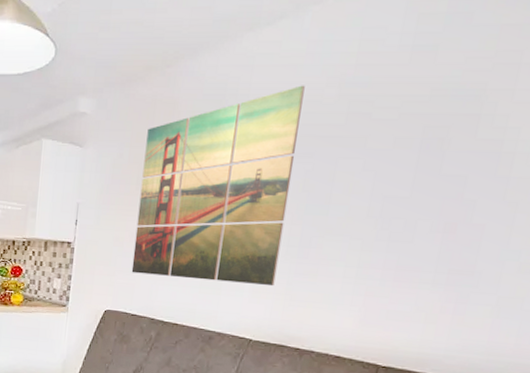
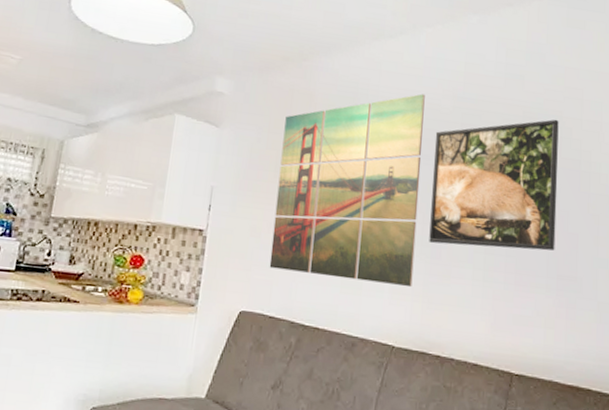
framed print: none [296,93,480,245] -> present [429,119,559,251]

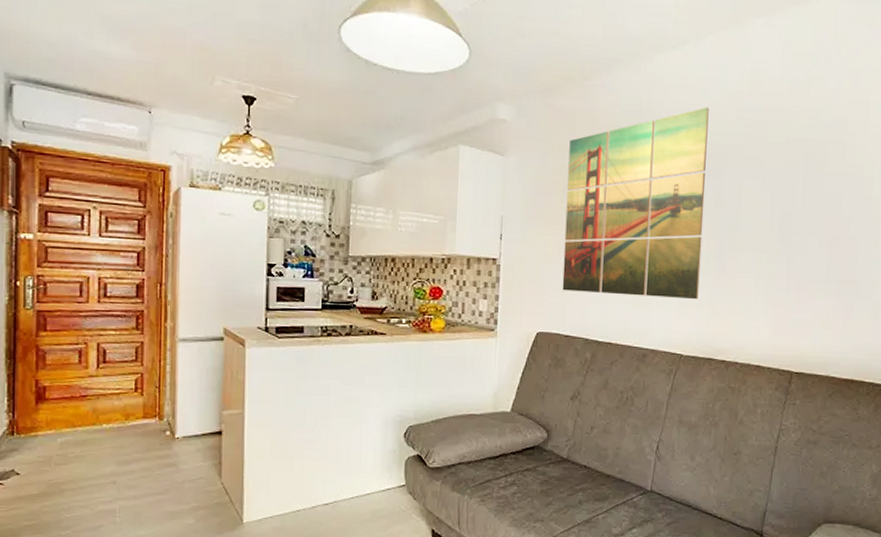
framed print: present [429,119,559,251] -> none [714,124,844,257]

